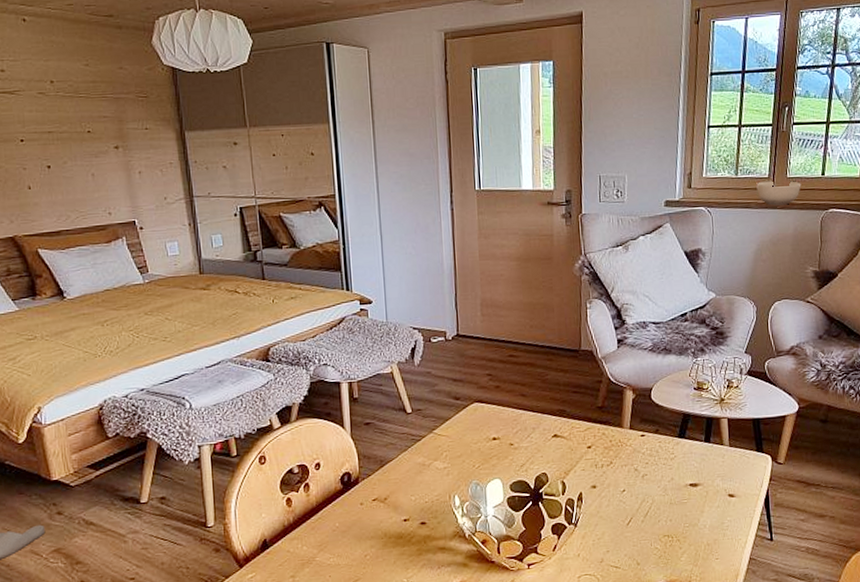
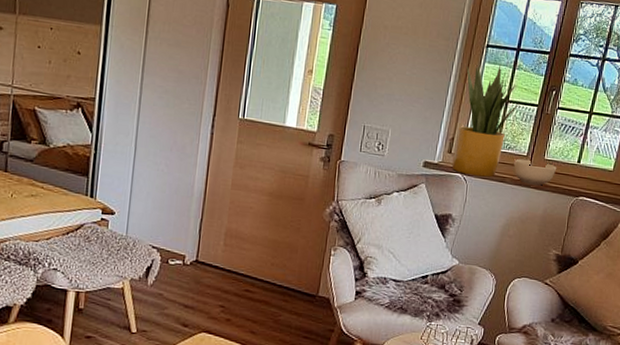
planter: none [693,90,754,207] -> present [452,64,521,178]

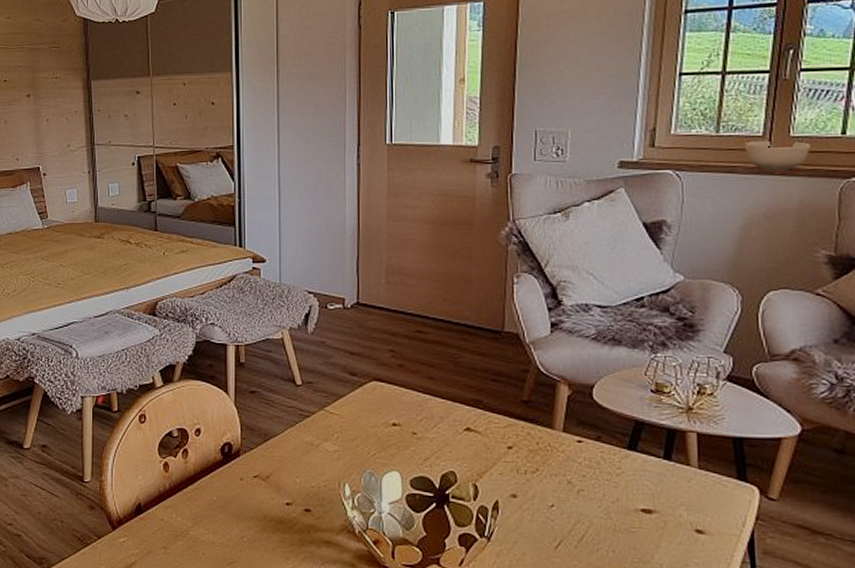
planter: present [452,64,521,178] -> none [657,30,744,170]

